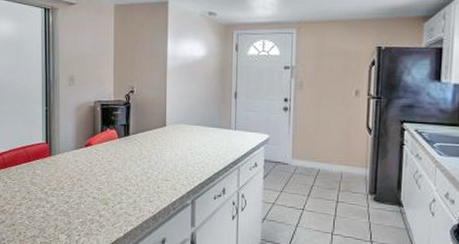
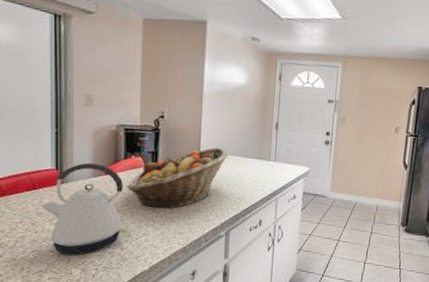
kettle: none [35,136,105,222] -> present [41,162,127,255]
fruit basket: none [104,117,191,179] -> present [127,147,228,210]

